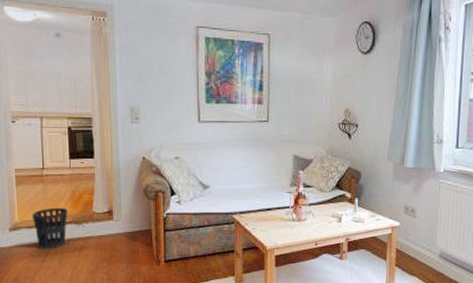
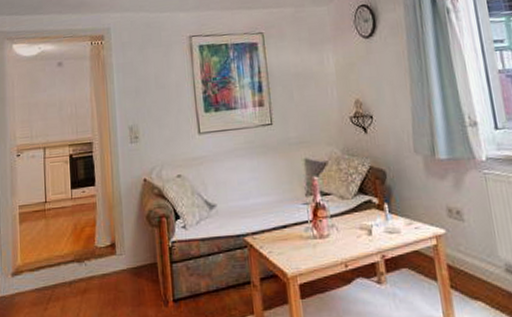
wastebasket: present [31,207,68,250] -> none [34,244,70,296]

